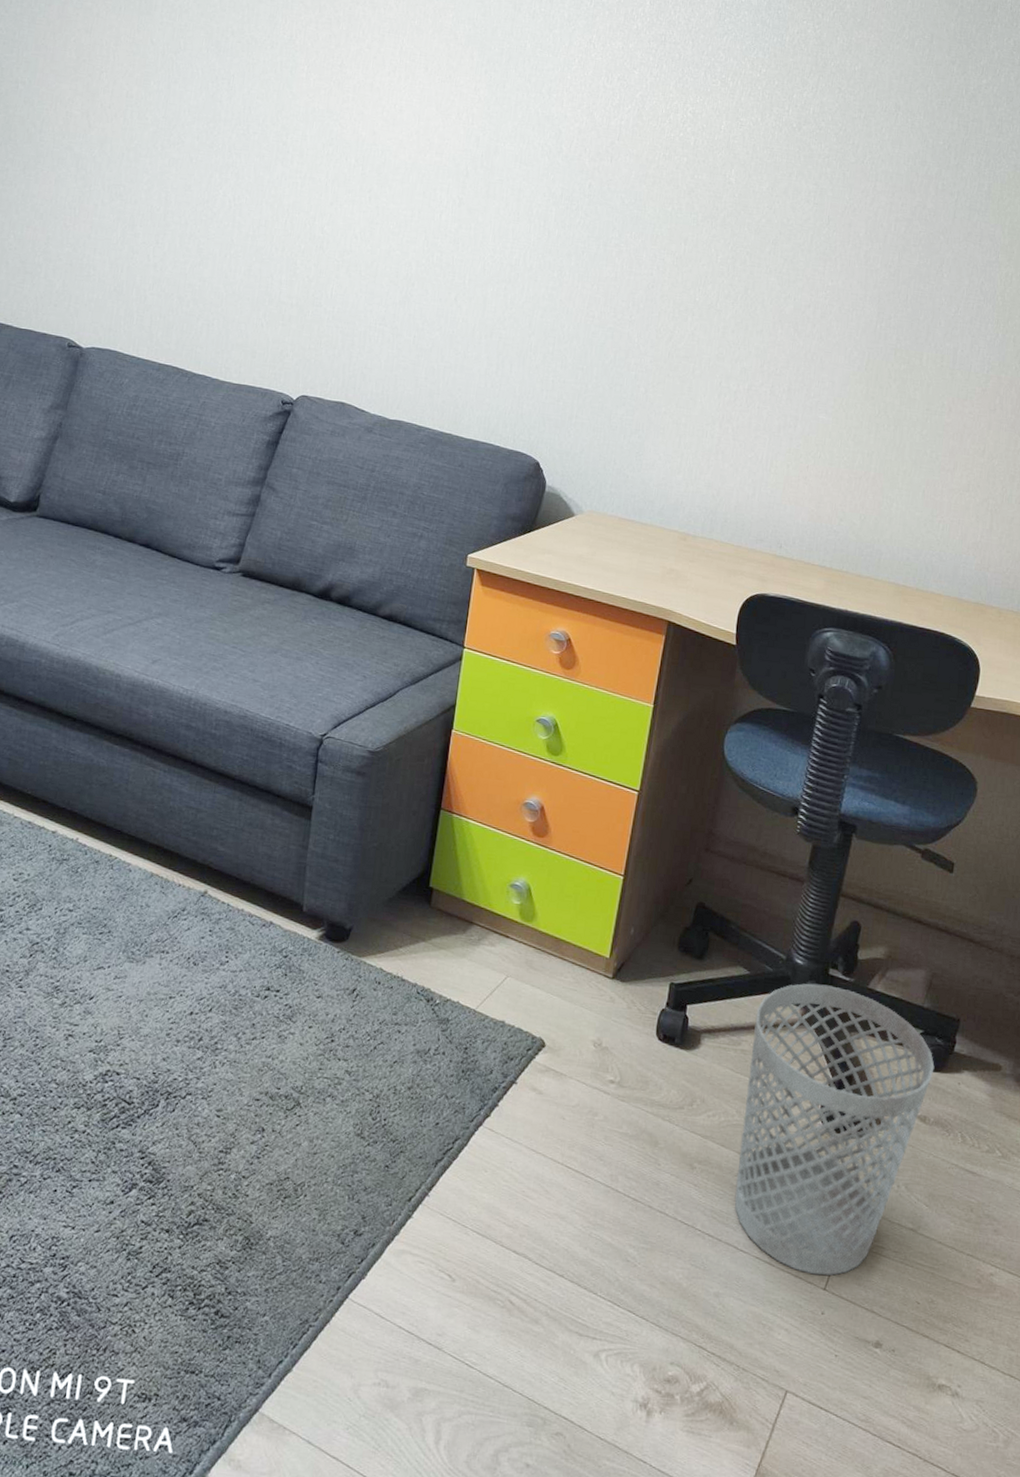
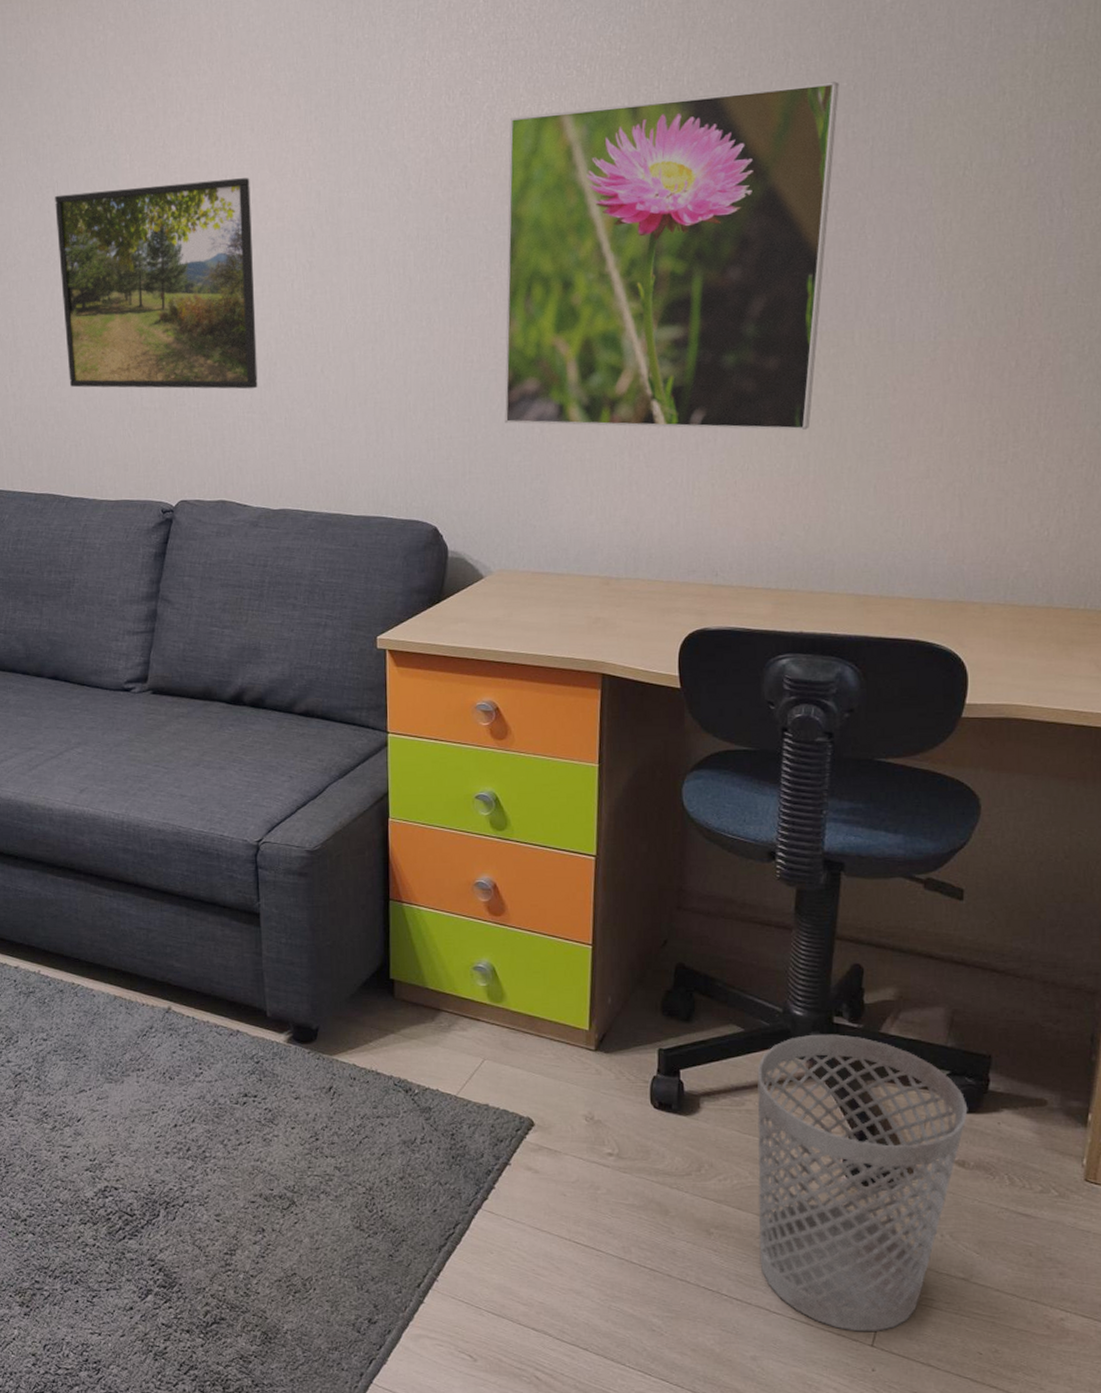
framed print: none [212,88,417,304] -> present [55,178,258,389]
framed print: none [615,109,937,432] -> present [504,81,839,431]

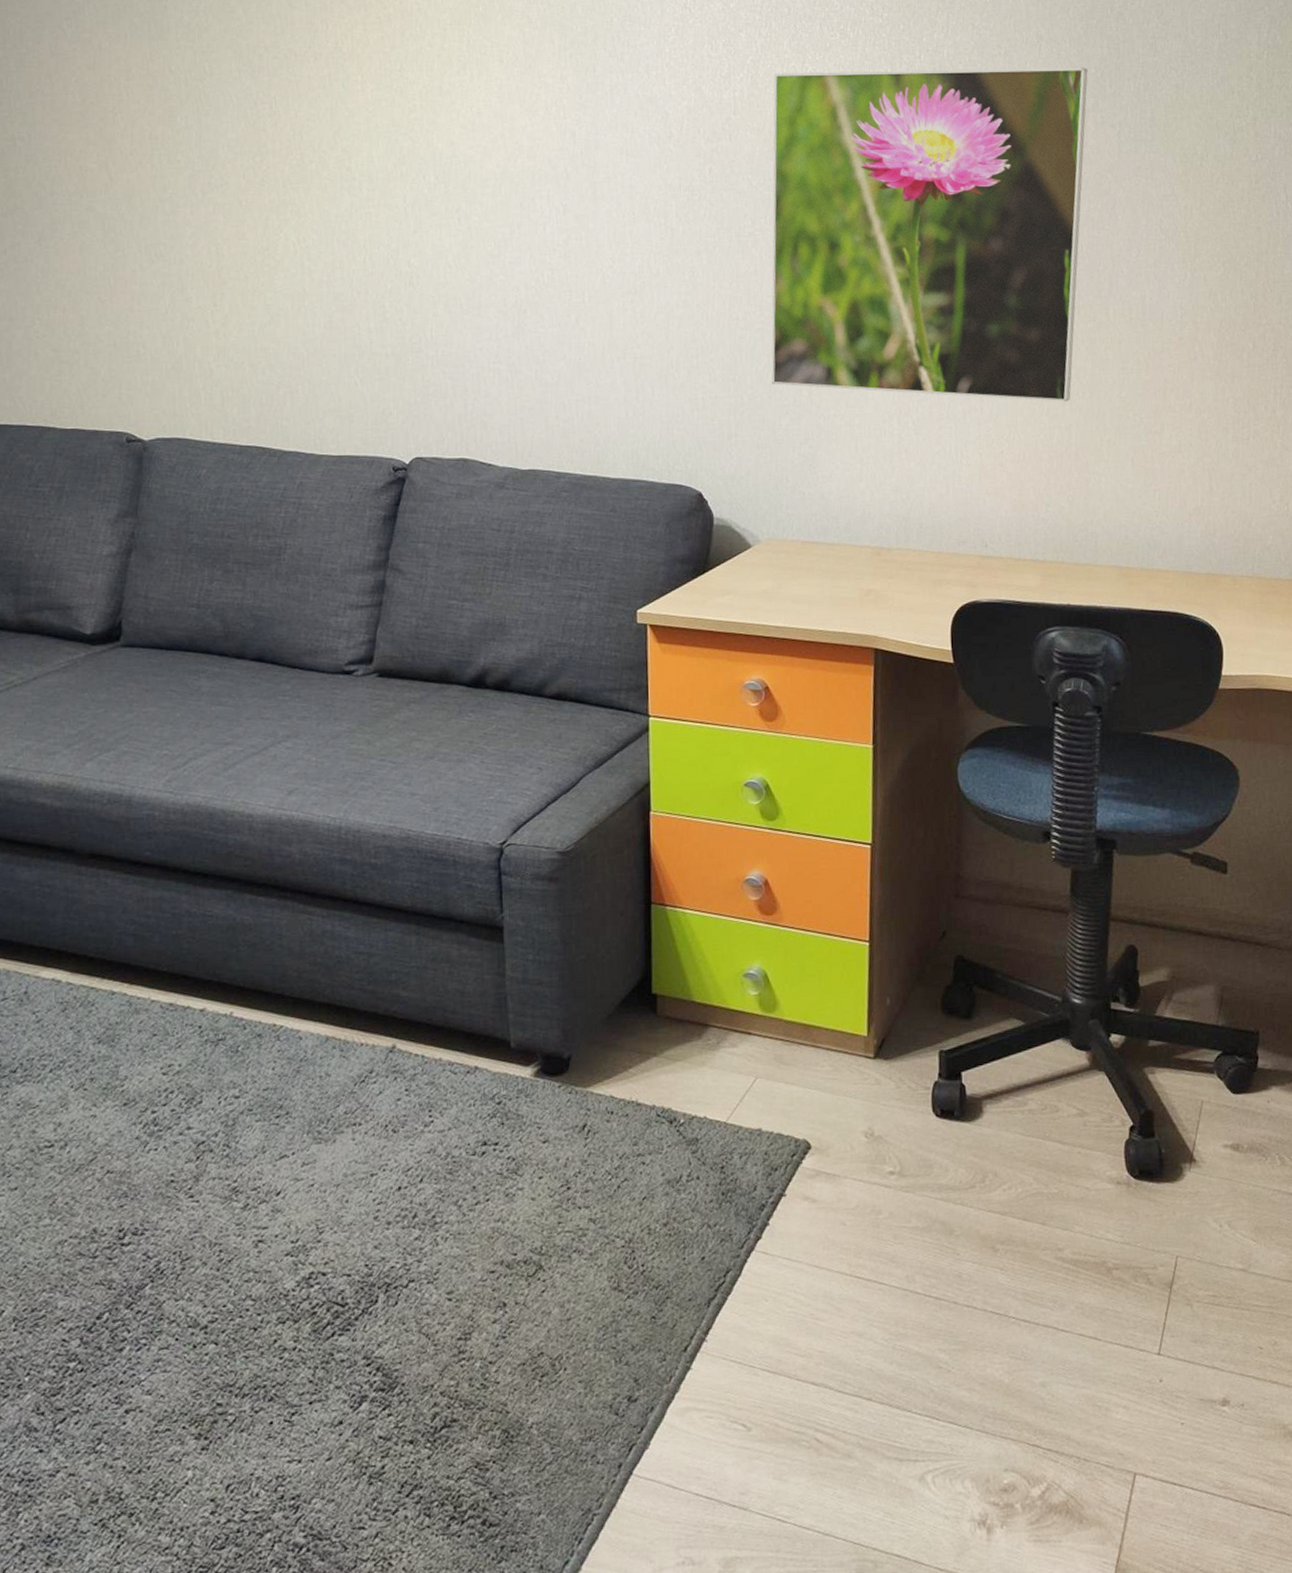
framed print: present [55,178,258,389] -> none [272,111,505,338]
wastebasket: present [757,1034,968,1332] -> none [1038,1021,1240,1341]

